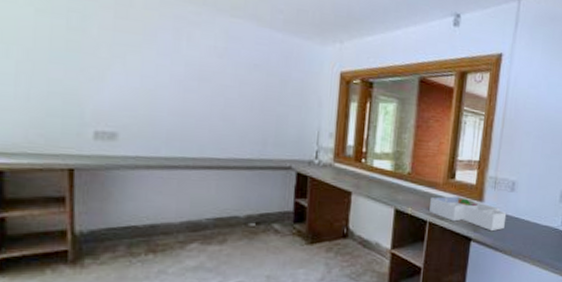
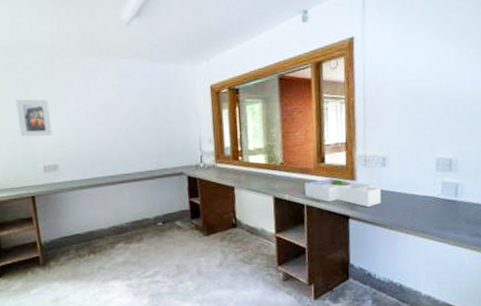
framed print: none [62,35,116,93] -> present [16,99,52,137]

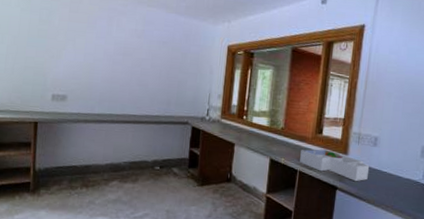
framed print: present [16,99,52,137] -> none [35,26,69,66]

